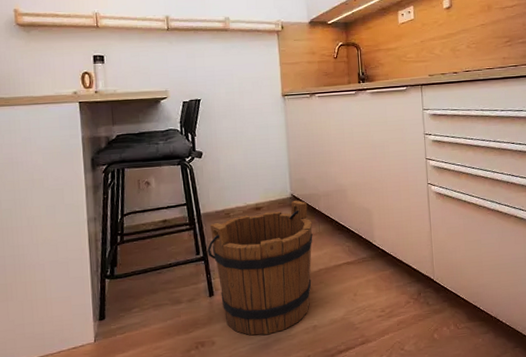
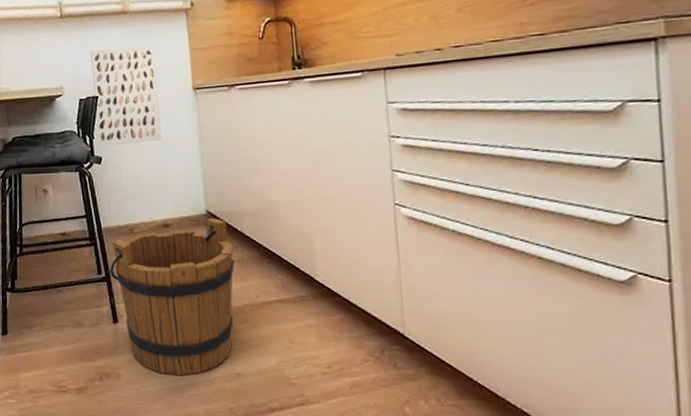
wall art: none [194,59,256,143] -> present [90,46,162,147]

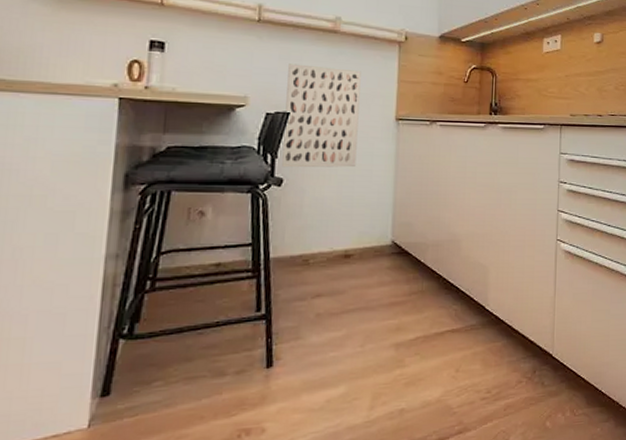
bucket: present [110,217,235,376] -> none [272,248,414,421]

